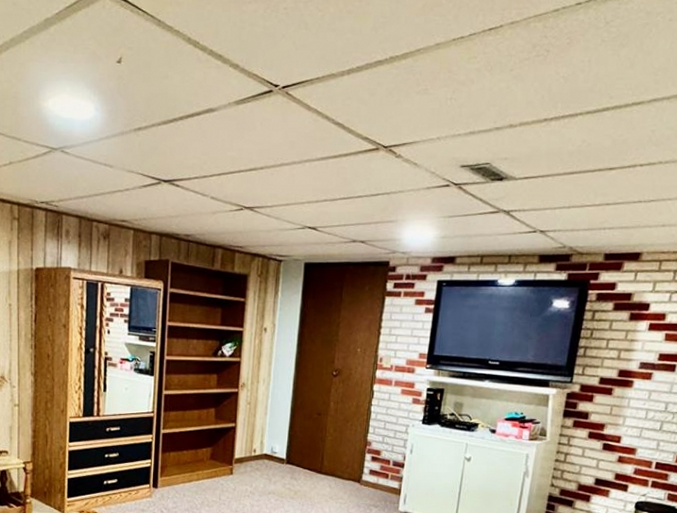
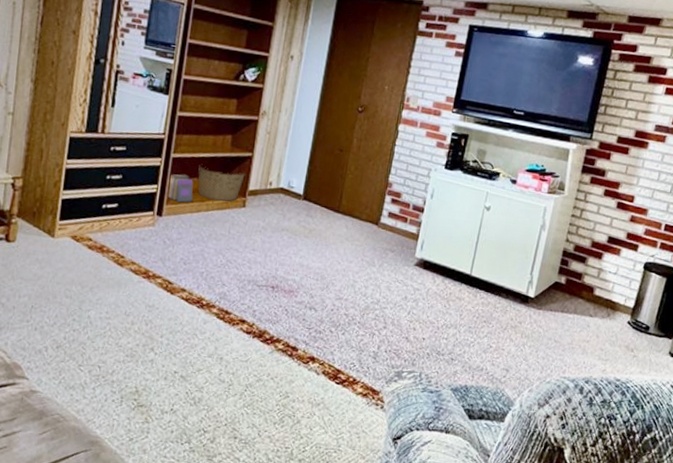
books: none [161,448,184,474] -> present [167,174,194,203]
basket: none [187,437,230,470] -> present [198,164,245,202]

